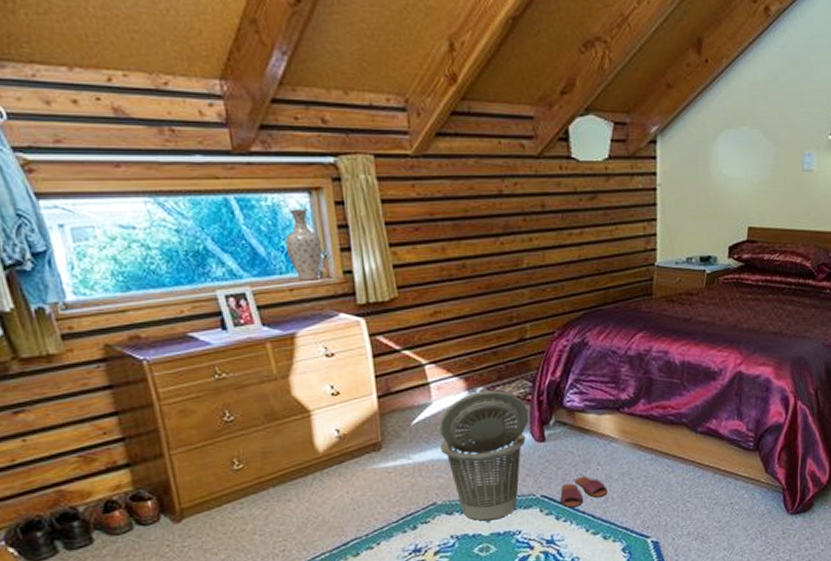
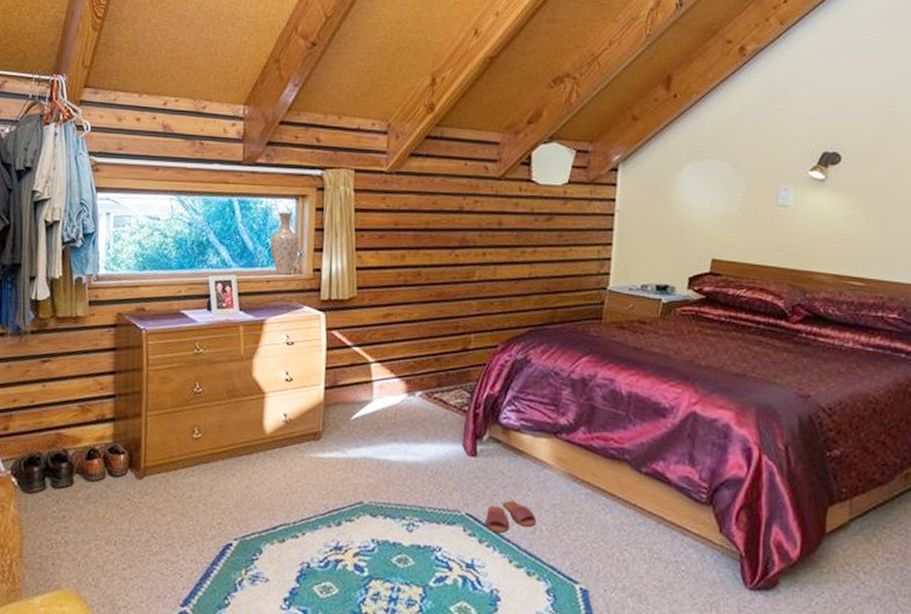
laundry basket: present [440,390,529,521] -> none [374,395,464,531]

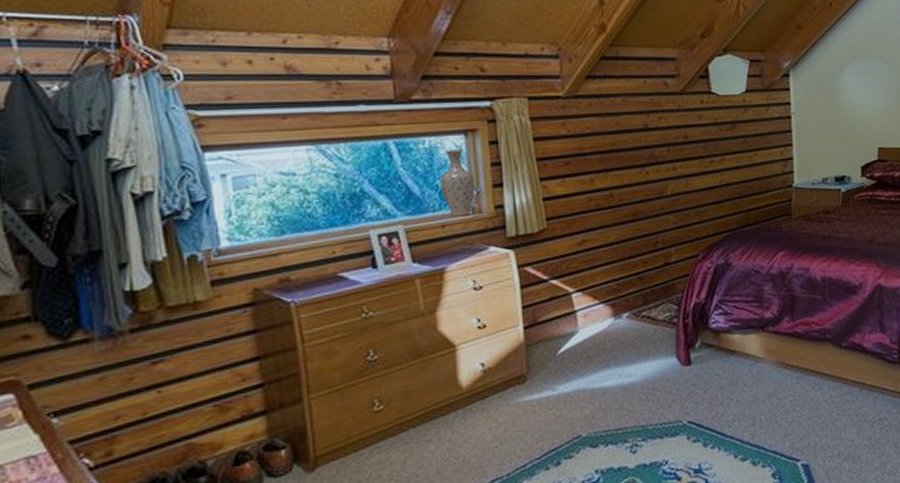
slippers: present [485,500,537,533] -> none [707,398,755,433]

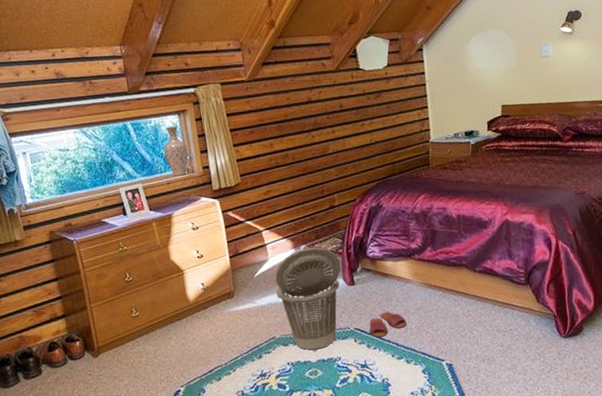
laundry basket: none [586,315,675,452] -> present [275,246,342,350]
slippers: none [707,398,755,433] -> present [369,311,407,338]

